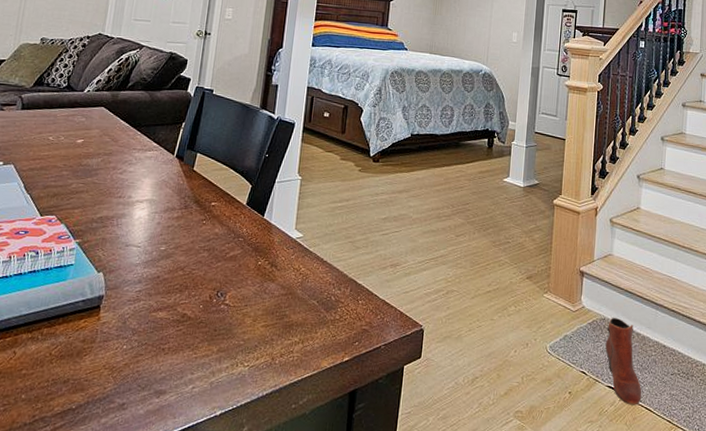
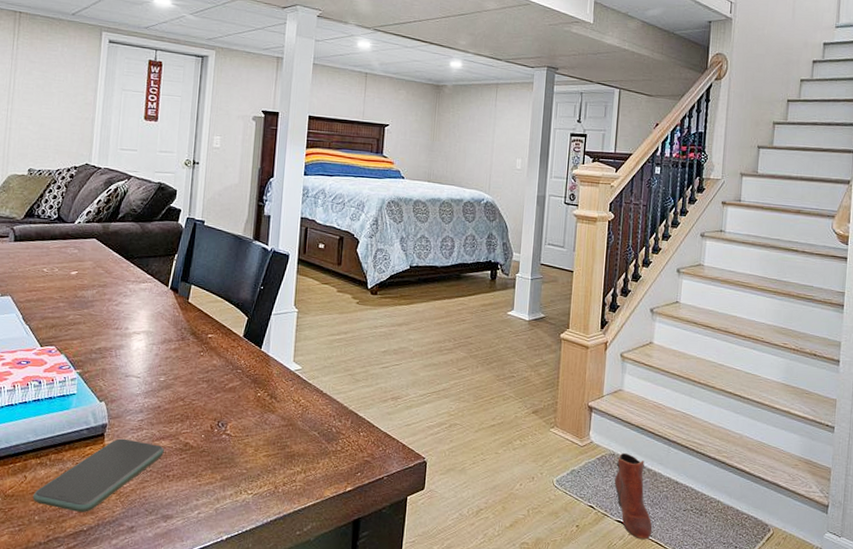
smartphone: none [20,310,161,389] -> present [32,438,164,512]

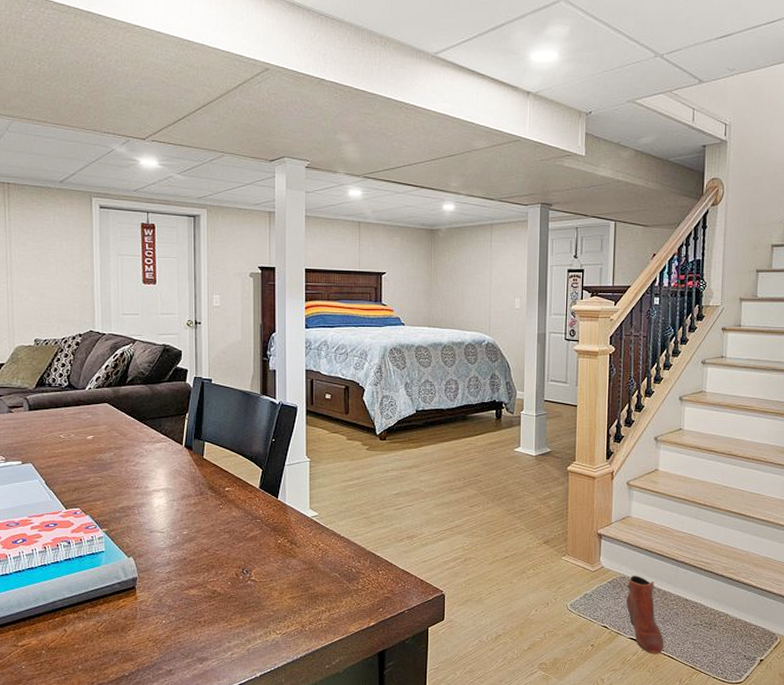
smartphone: present [32,438,164,512] -> none [74,590,194,659]

